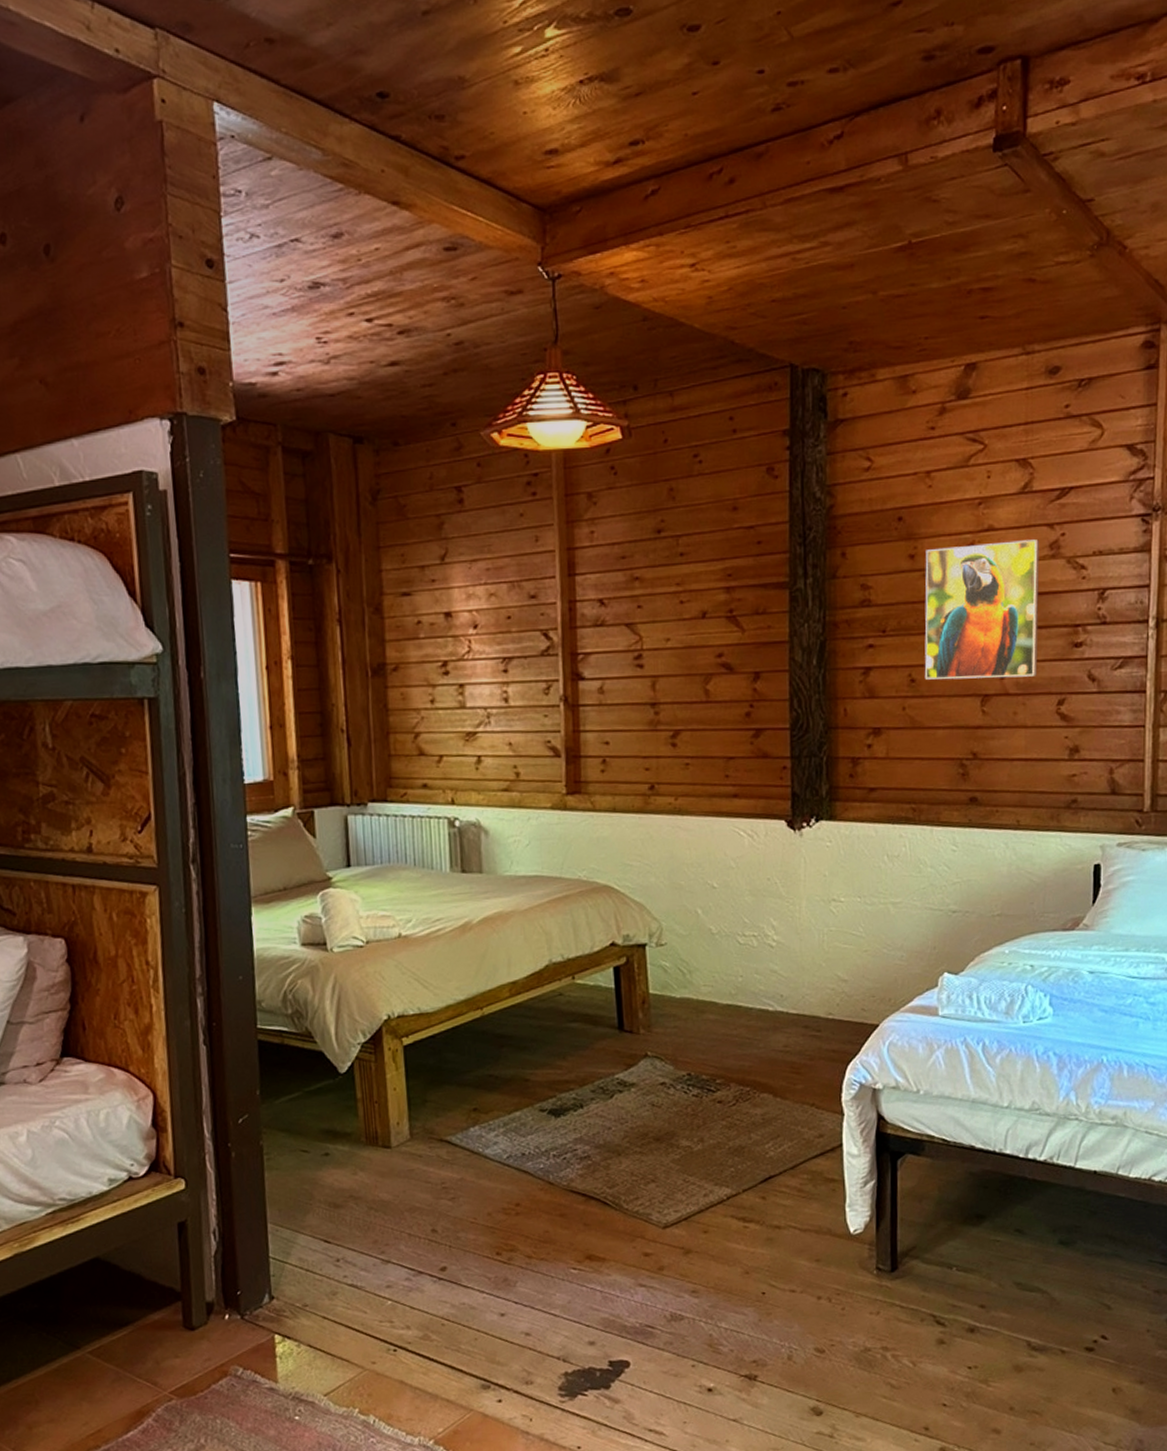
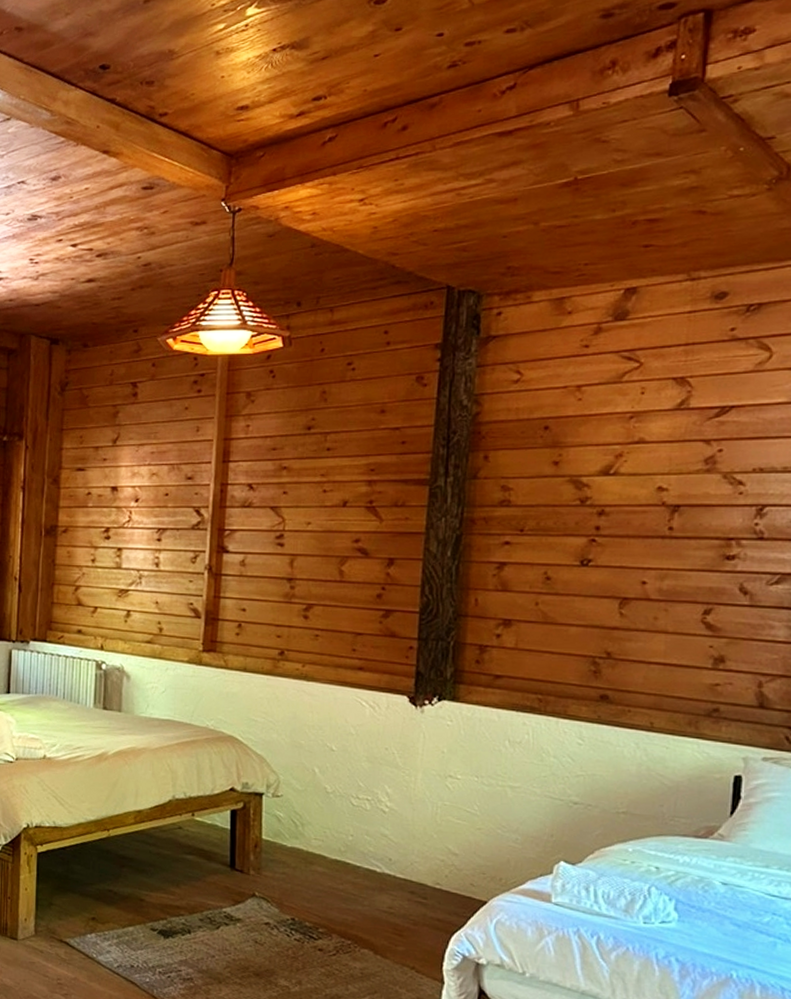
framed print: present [924,539,1040,680] -> none [560,454,693,584]

